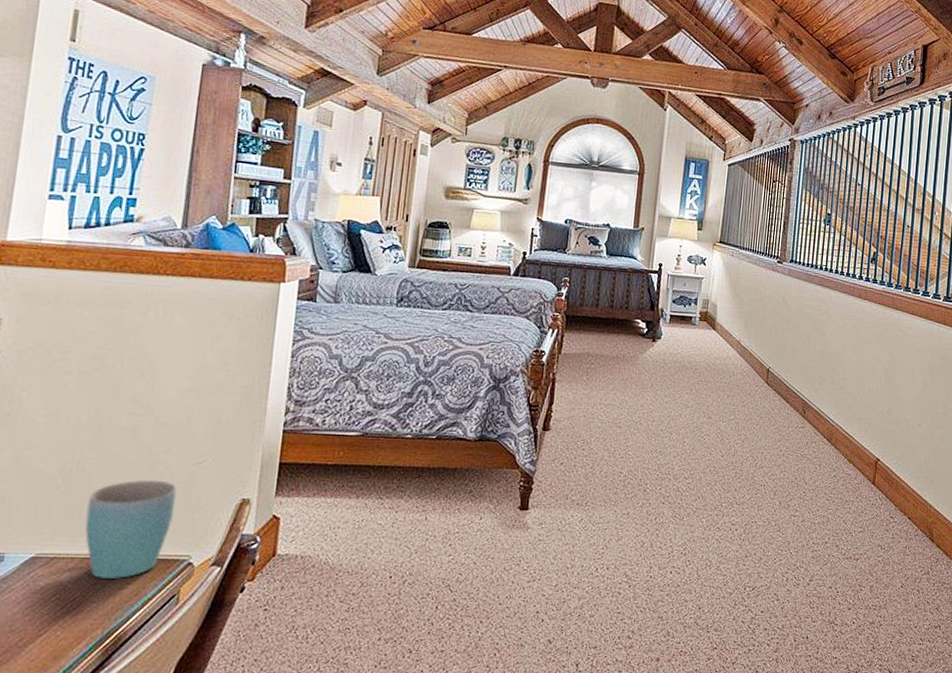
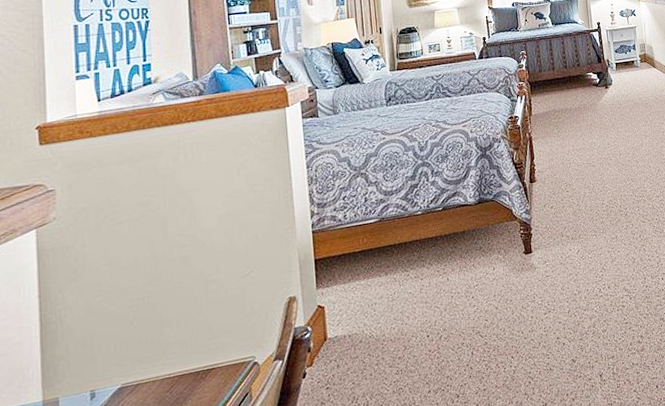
mug: present [85,479,177,579] -> none [158,297,234,394]

